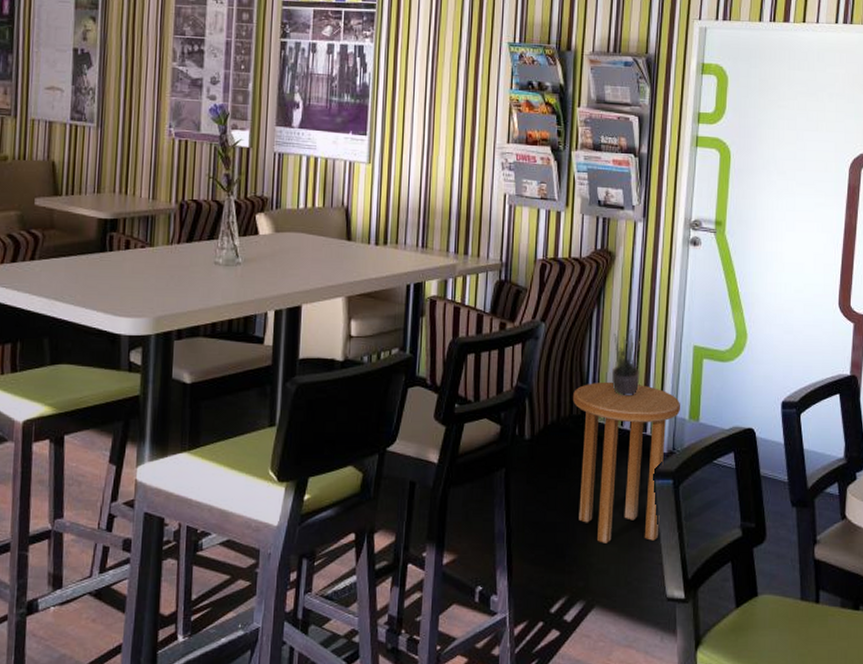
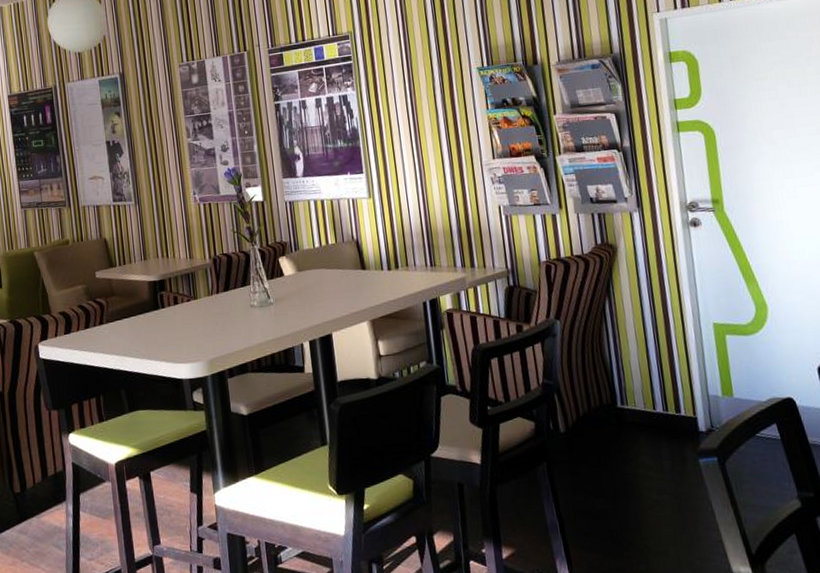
side table: present [573,381,681,543] -> none [600,367,713,526]
potted plant: present [611,328,640,396] -> none [629,314,665,381]

